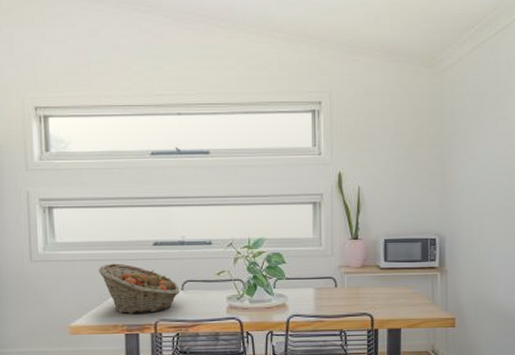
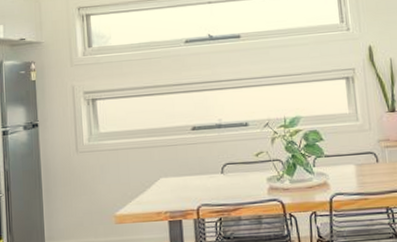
fruit basket: present [98,263,179,315] -> none [140,150,220,201]

